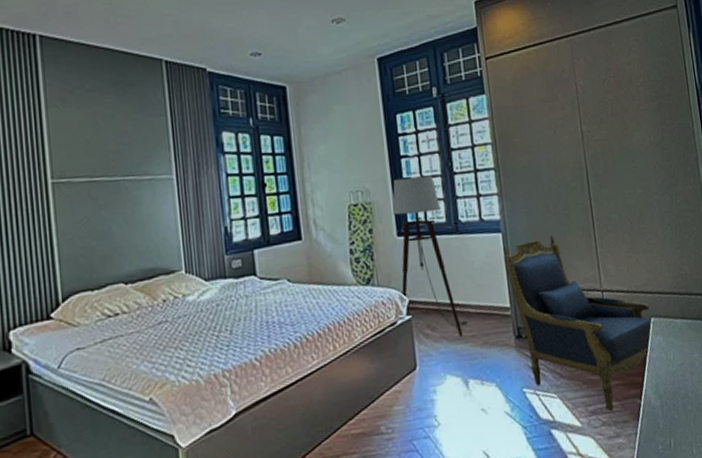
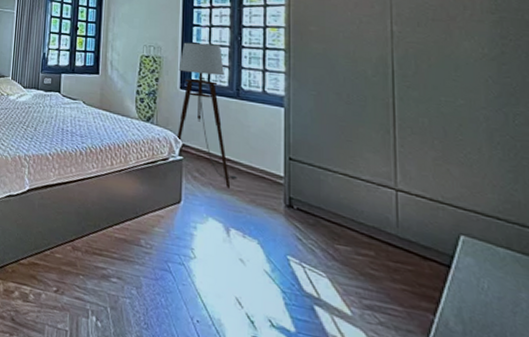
armchair: present [502,235,653,411] -> none [283,120,462,315]

